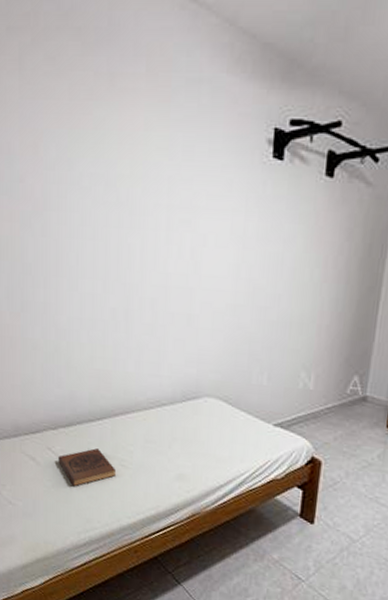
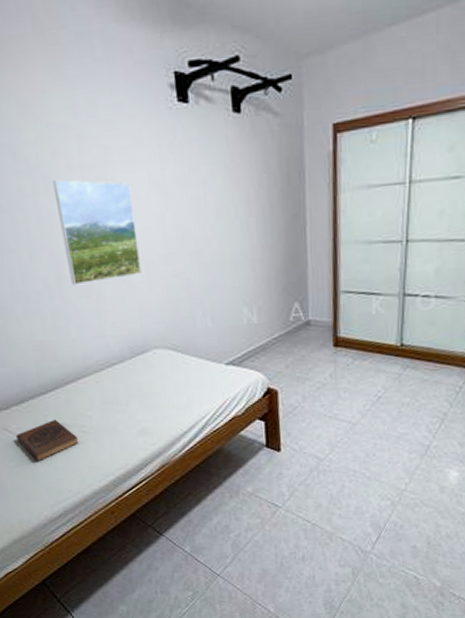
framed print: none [137,216,212,322] -> present [52,179,142,286]

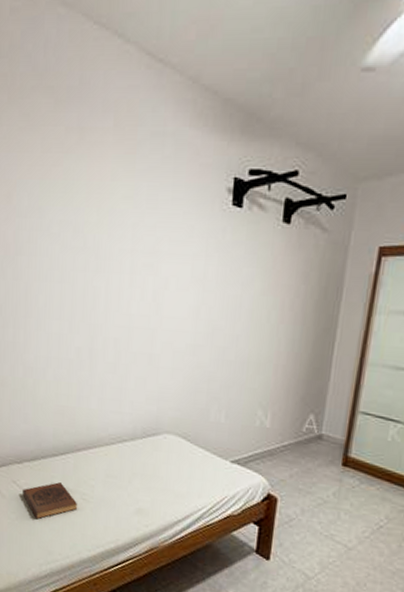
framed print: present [52,179,142,286] -> none [101,260,174,361]

